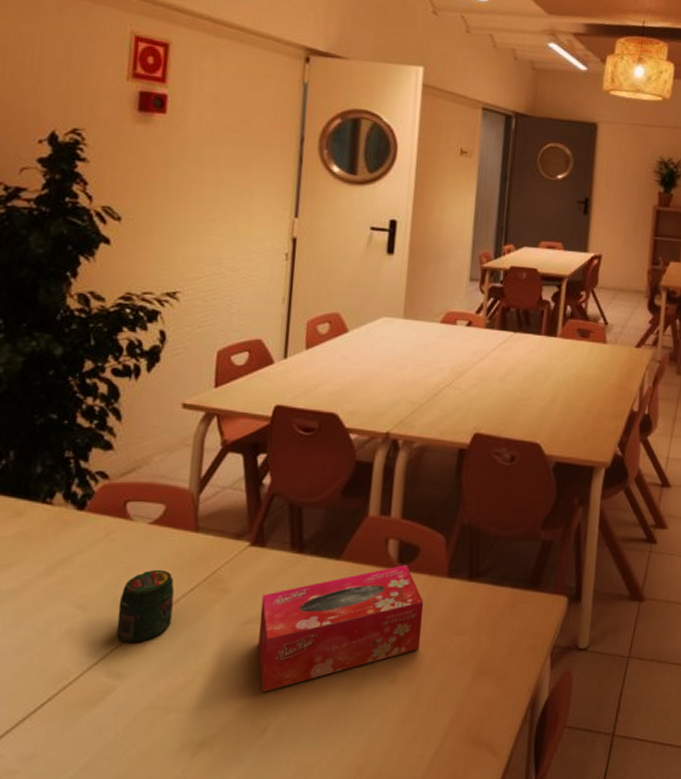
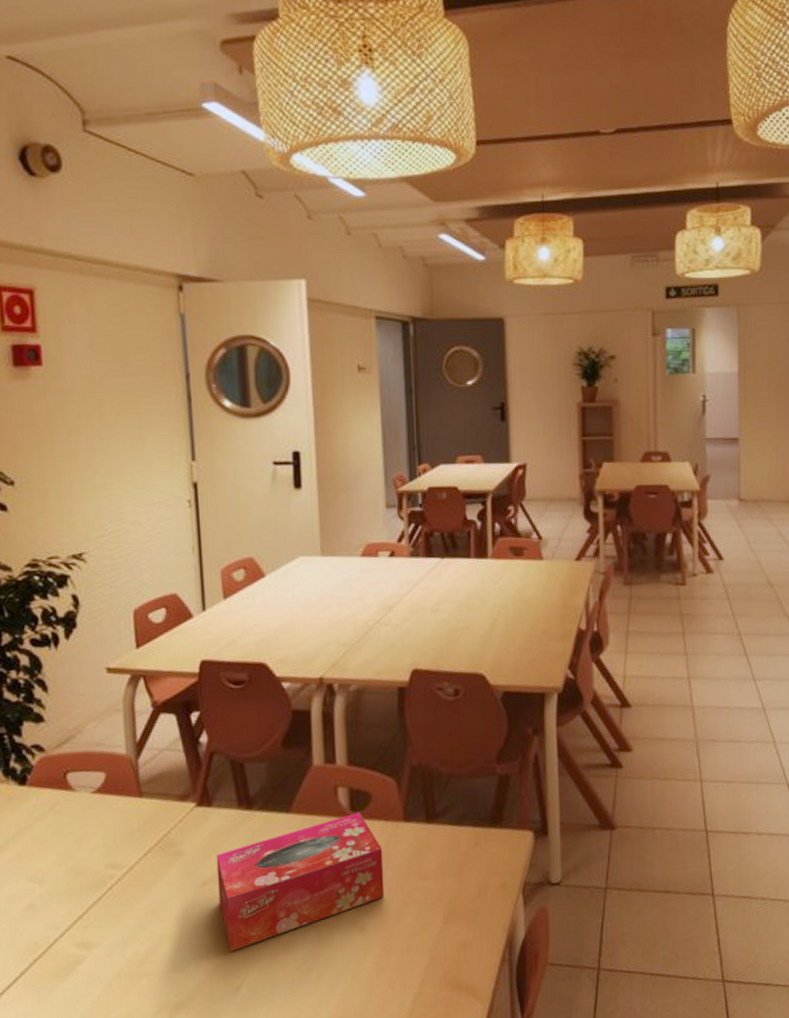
jar: present [117,569,175,642] -> none [74,837,130,913]

